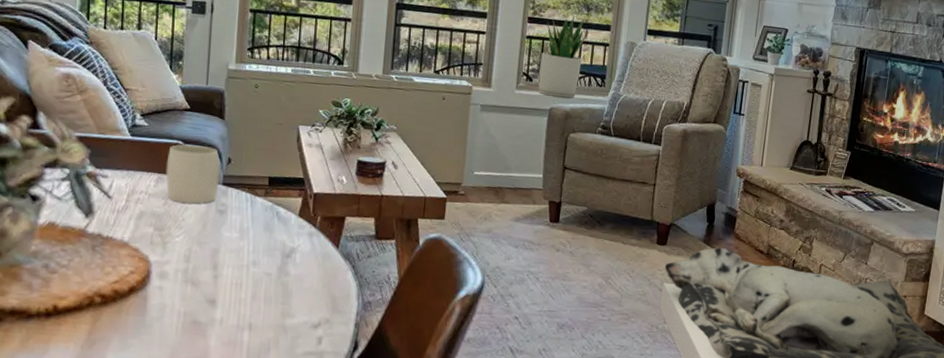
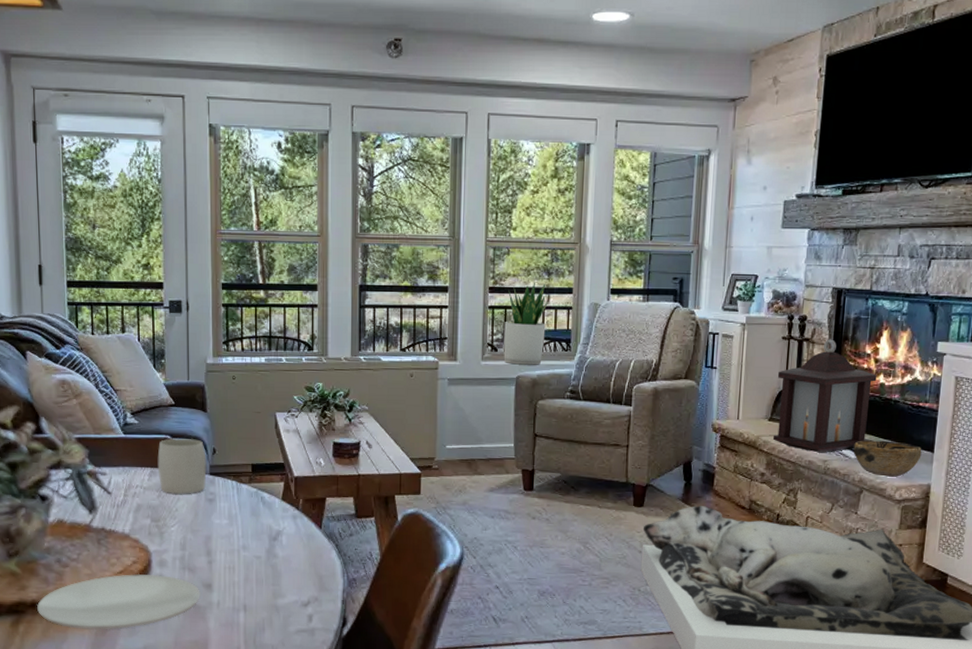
plate: none [16,284,203,344] -> present [36,573,200,630]
lantern: none [793,95,892,204] -> present [772,339,877,453]
decorative bowl: none [866,194,929,232] -> present [853,440,922,477]

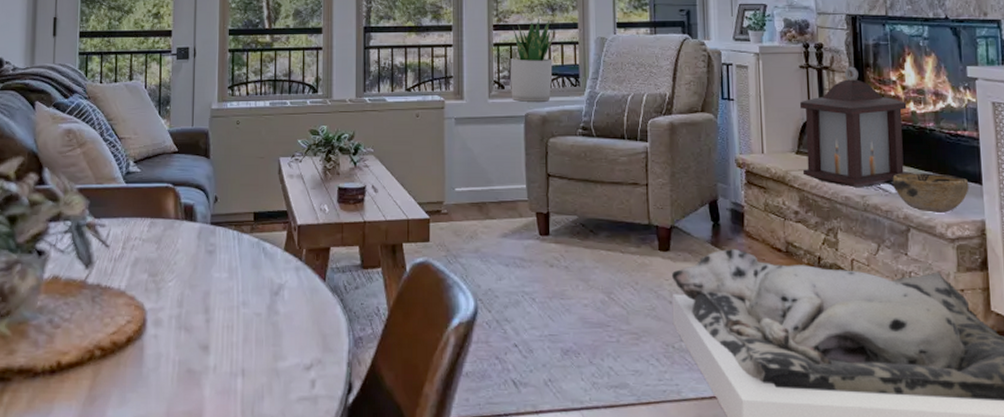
plate: present [36,573,200,630] -> none [23,334,196,400]
mug: present [157,438,207,495] -> none [158,187,208,247]

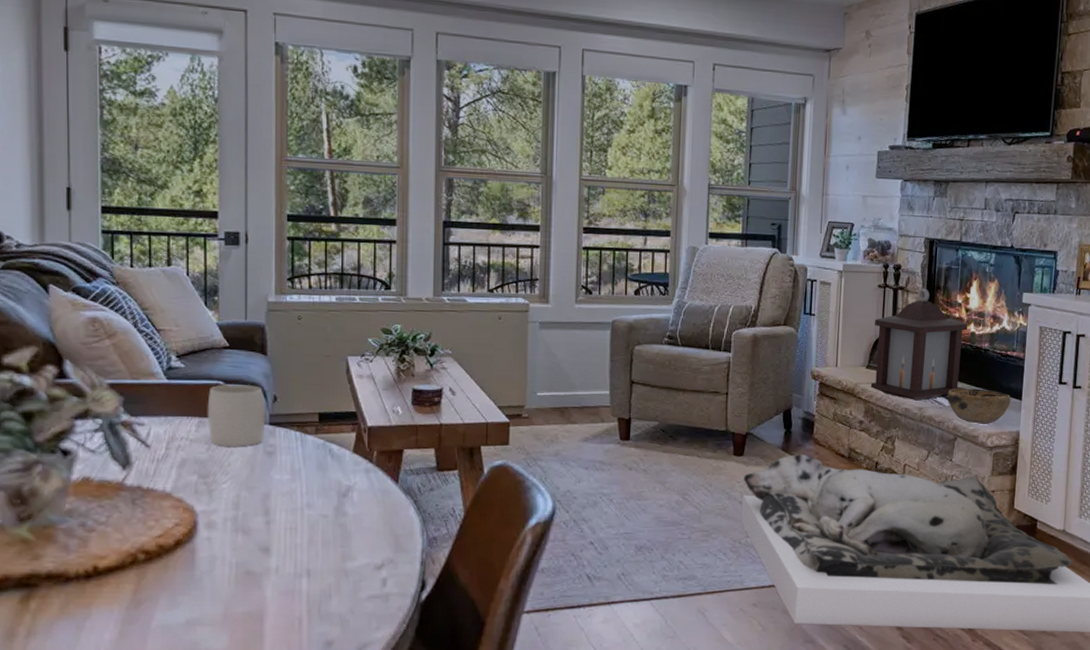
mug: none [158,187,208,247] -> present [207,384,266,447]
planter: present [510,18,555,102] -> none [598,223,646,309]

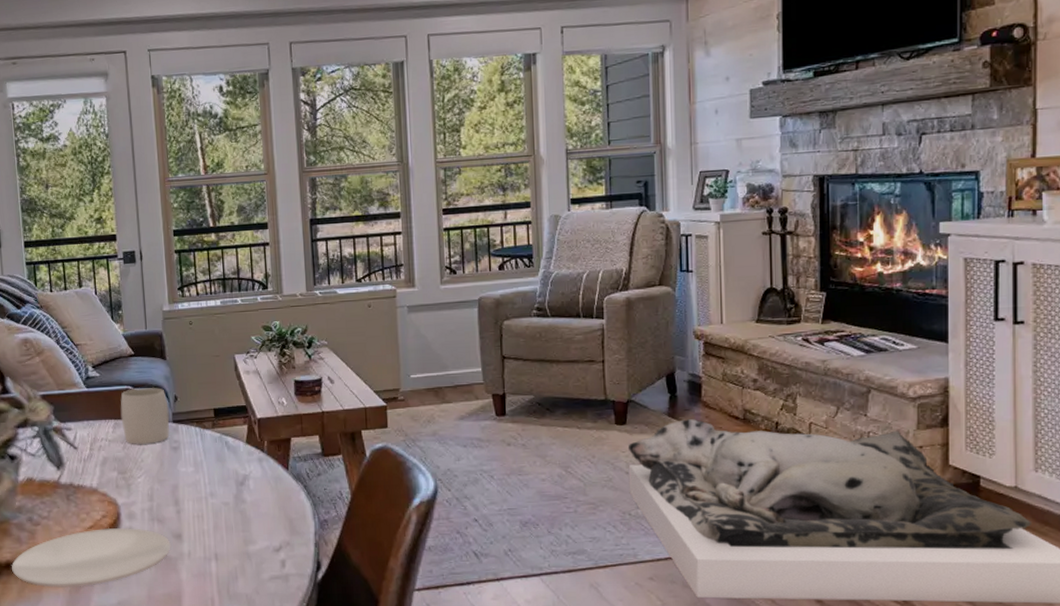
plate: none [53,537,256,604] -> present [10,527,171,588]
lantern: present [870,288,968,401] -> none [762,230,874,353]
decorative bowl: present [947,388,1011,424] -> none [855,334,934,373]

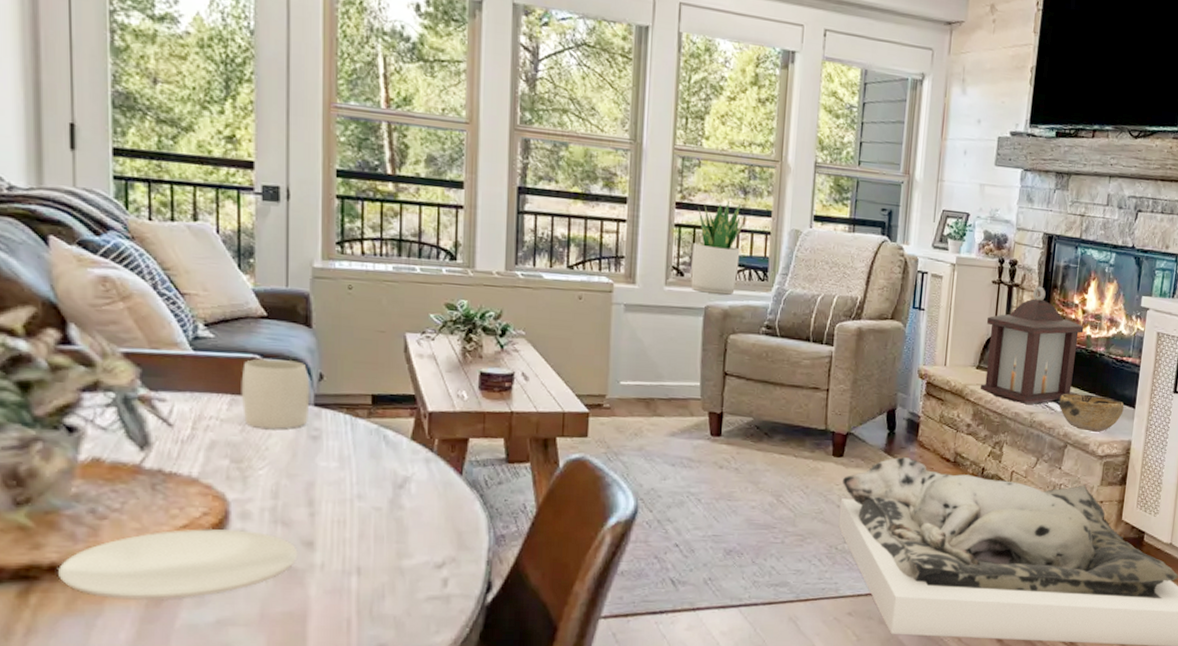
planter: none [462,199,506,286] -> present [690,200,745,295]
lantern: none [762,230,874,353] -> present [979,286,1084,405]
decorative bowl: none [855,334,934,373] -> present [1059,393,1124,432]

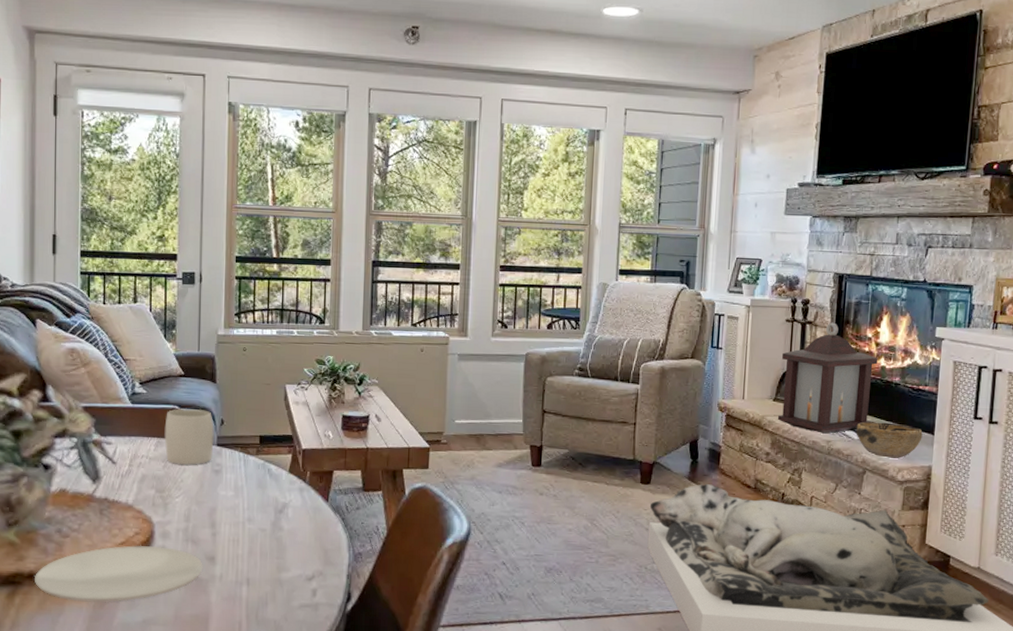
planter: present [690,200,745,295] -> none [513,261,559,343]

